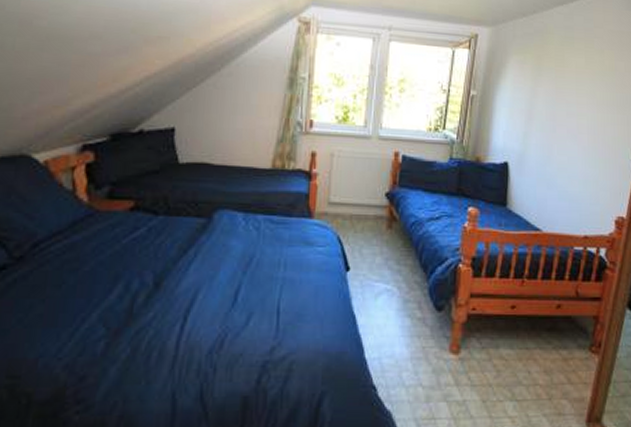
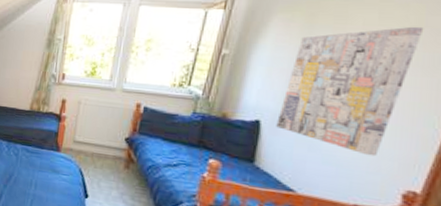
wall art: none [521,70,615,189] -> present [276,26,424,157]

